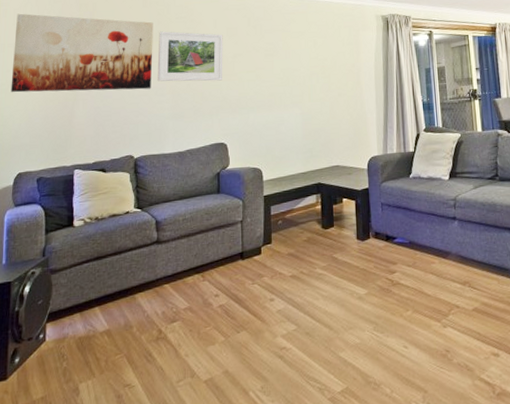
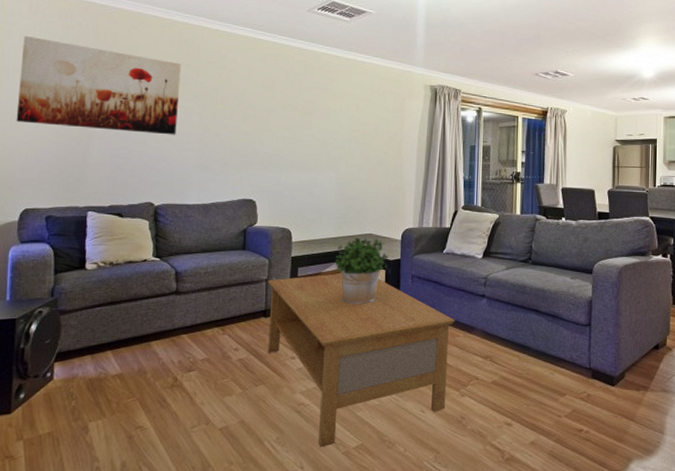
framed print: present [157,31,223,82] -> none [183,74,258,135]
coffee table: none [243,208,429,394] -> present [268,273,455,447]
potted plant: none [306,169,358,240] -> present [335,237,389,305]

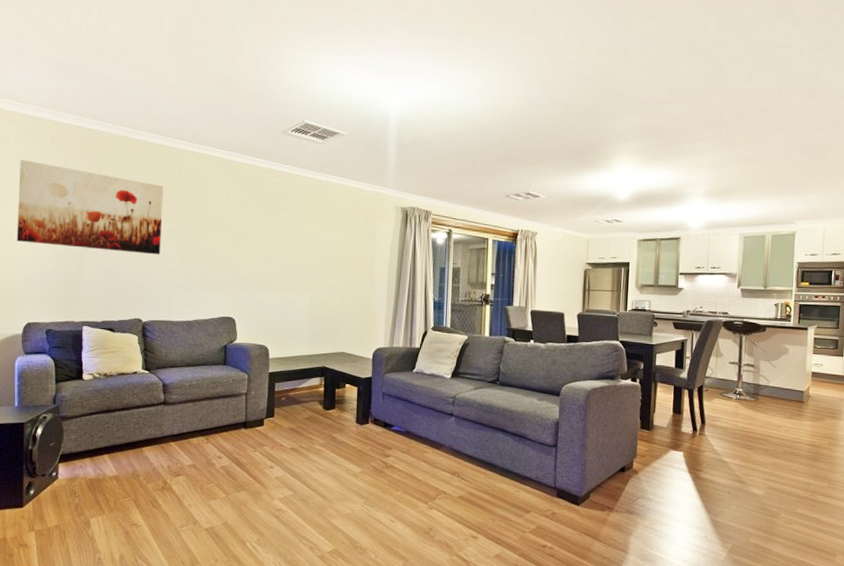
coffee table: present [268,273,455,447] -> none [248,389,424,550]
potted plant: present [335,237,389,305] -> none [310,356,360,420]

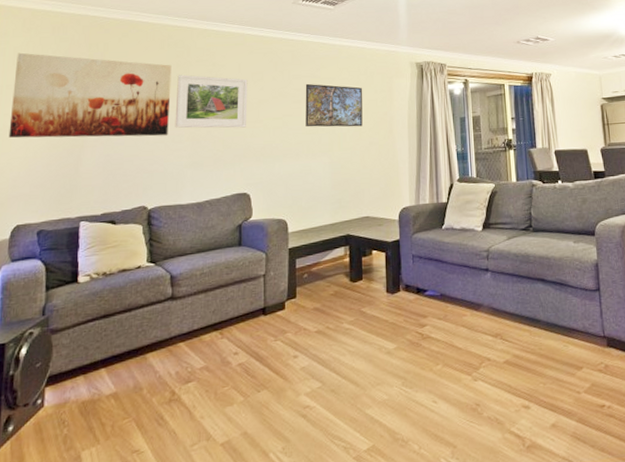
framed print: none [166,196,236,255] -> present [175,74,248,128]
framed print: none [289,217,347,266] -> present [305,83,363,127]

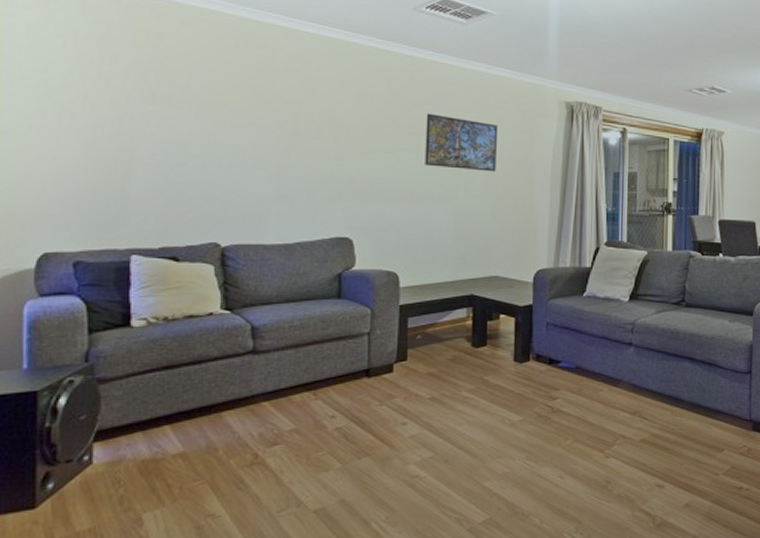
wall art: present [8,52,172,138] -> none [26,31,251,160]
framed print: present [175,74,248,128] -> none [255,85,352,159]

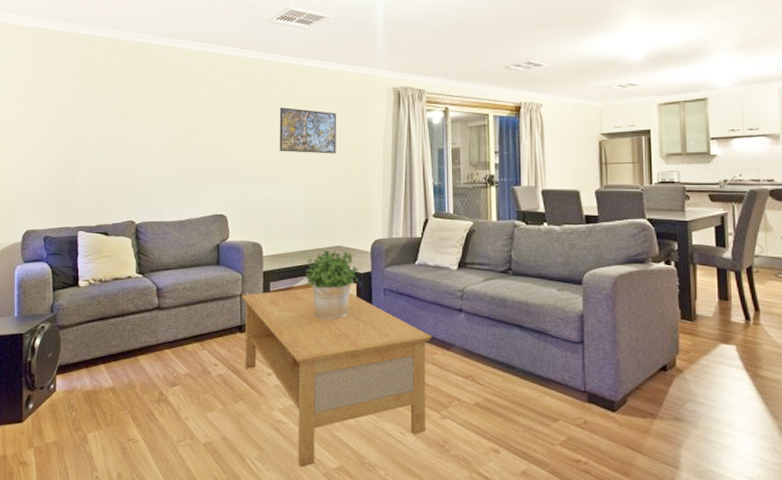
coffee table: none [371,323,598,525] -> present [242,288,432,467]
potted plant: none [454,280,518,359] -> present [306,250,359,320]

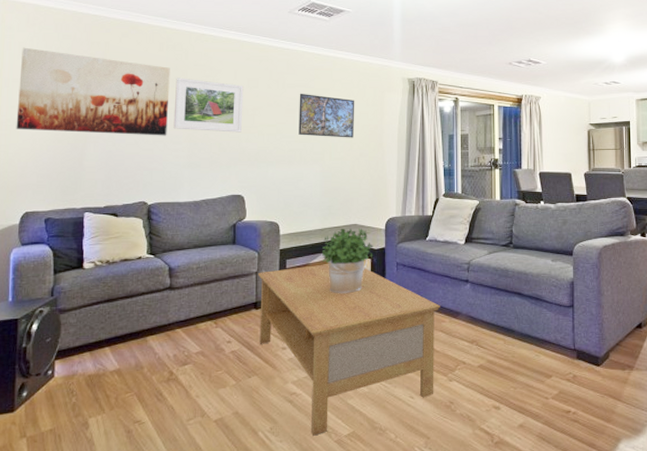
wall art: none [16,69,153,155] -> present [16,47,170,136]
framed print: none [157,94,224,150] -> present [173,78,244,133]

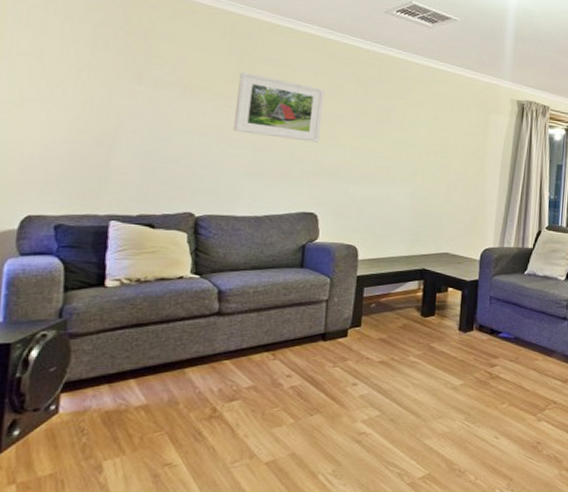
wall art: present [16,47,170,136] -> none [18,13,233,139]
coffee table: present [258,264,440,436] -> none [325,294,534,478]
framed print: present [298,93,355,138] -> none [387,104,456,160]
potted plant: present [322,227,373,294] -> none [406,257,466,328]

